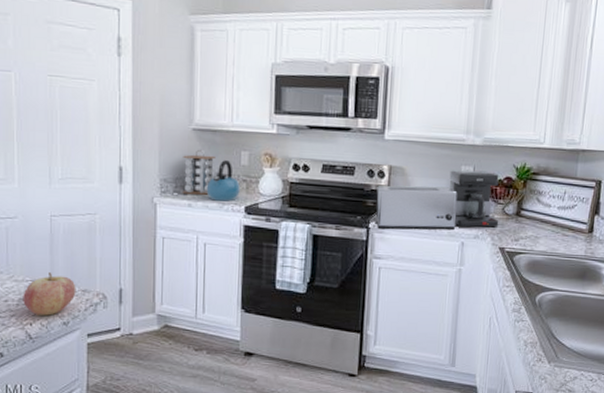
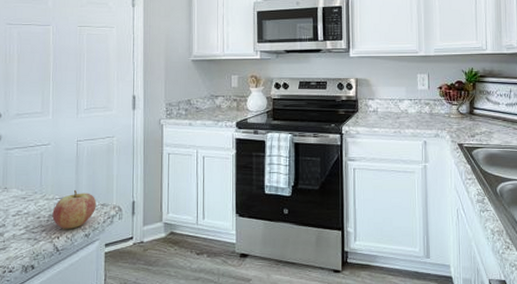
spice rack: present [182,149,216,196] -> none [184,76,211,116]
kettle: present [206,160,240,202] -> none [204,84,231,119]
toaster: present [375,185,458,231] -> none [345,93,418,135]
coffee maker: present [449,170,499,228] -> none [408,77,455,128]

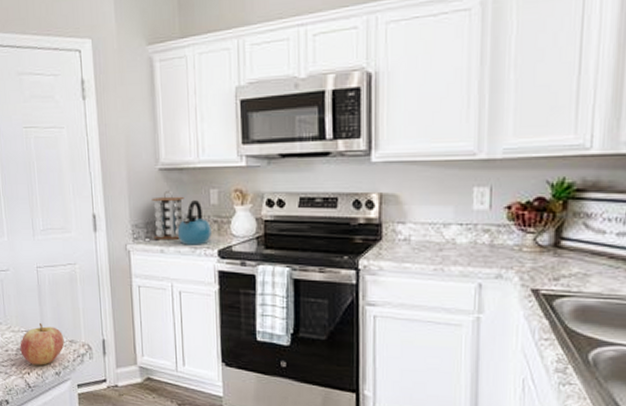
spice rack: none [184,76,211,116] -> present [152,190,184,241]
kettle: none [204,84,231,119] -> present [177,200,212,245]

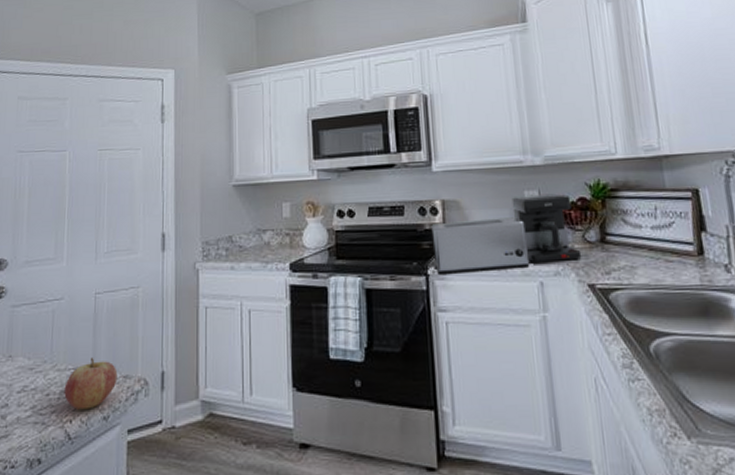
spice rack: present [152,190,184,241] -> none [224,205,257,257]
kettle: present [177,200,212,245] -> none [248,214,283,260]
toaster: none [364,215,471,271] -> present [429,217,530,276]
coffee maker: none [457,191,530,265] -> present [511,193,582,263]

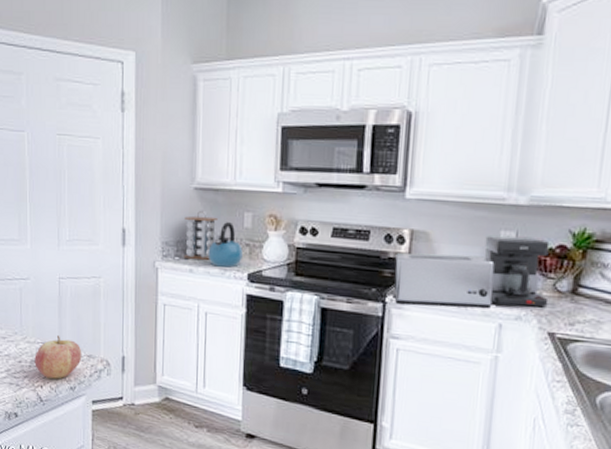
spice rack: none [224,205,257,257] -> present [183,210,218,261]
kettle: none [248,214,283,260] -> present [208,222,243,268]

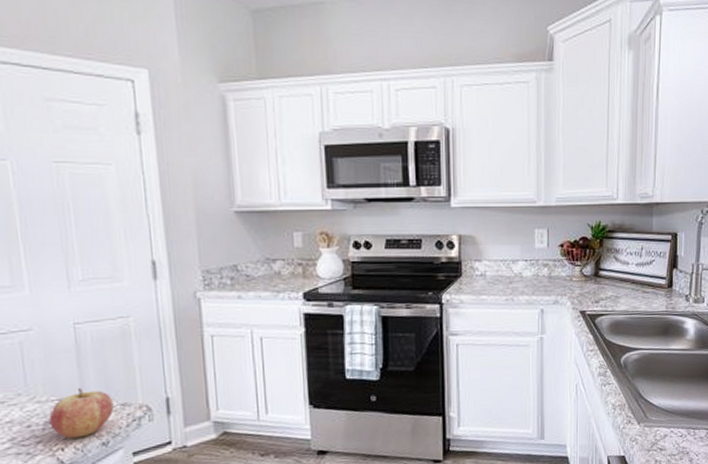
spice rack: present [183,210,218,261] -> none [226,233,264,286]
kettle: present [208,222,243,268] -> none [257,244,296,290]
toaster: present [392,252,495,310] -> none [446,253,534,304]
coffee maker: present [484,235,550,308] -> none [523,232,578,294]

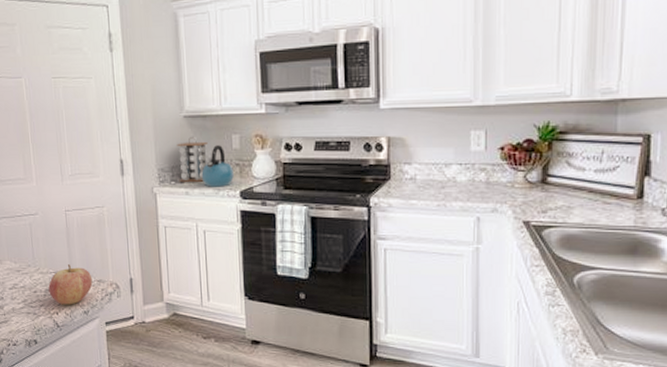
spice rack: none [226,233,264,286] -> present [177,136,208,183]
kettle: none [257,244,296,290] -> present [201,145,234,187]

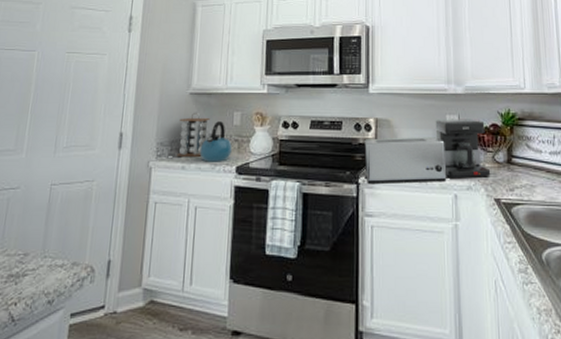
fruit: present [48,263,93,305] -> none [11,244,66,293]
toaster: none [374,156,469,208] -> present [363,137,447,185]
coffee maker: none [457,134,521,200] -> present [435,119,491,178]

